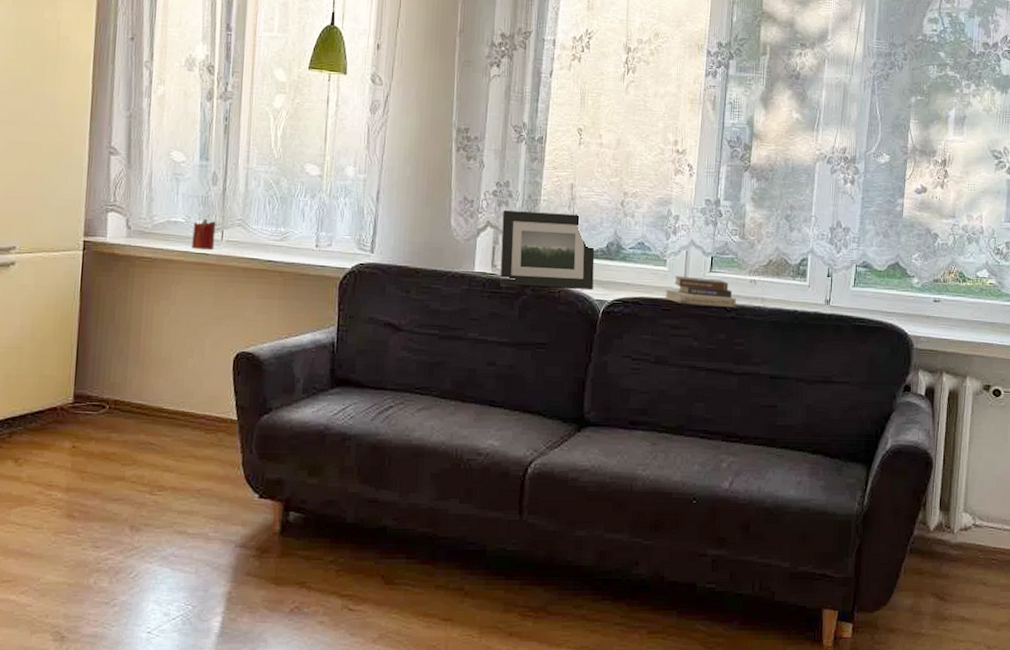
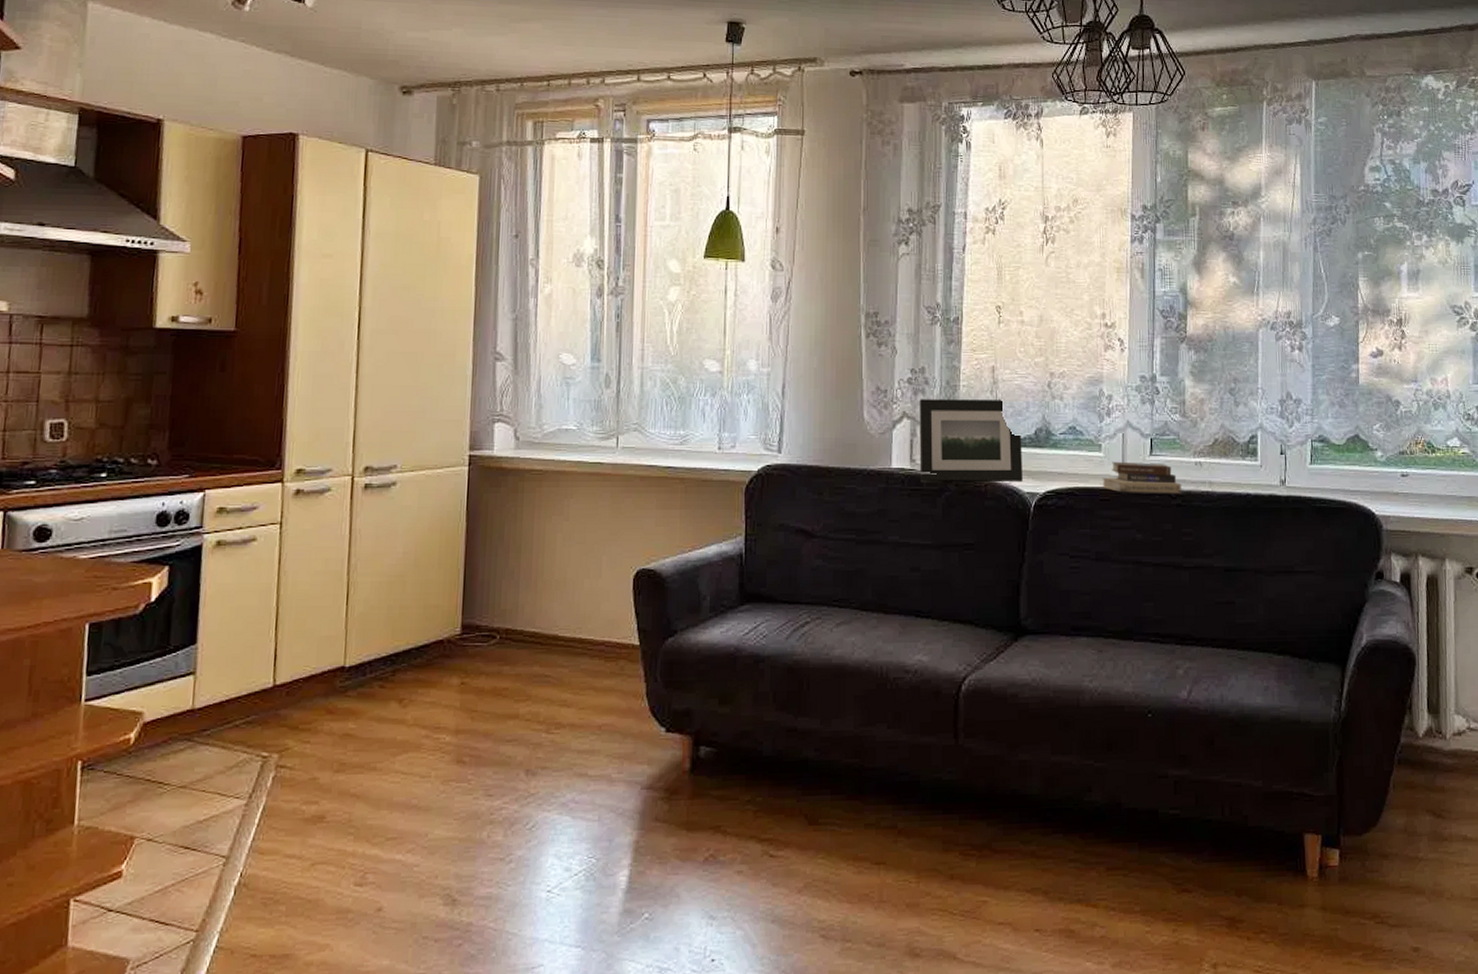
candle: present [192,218,216,251] -> none [585,424,610,459]

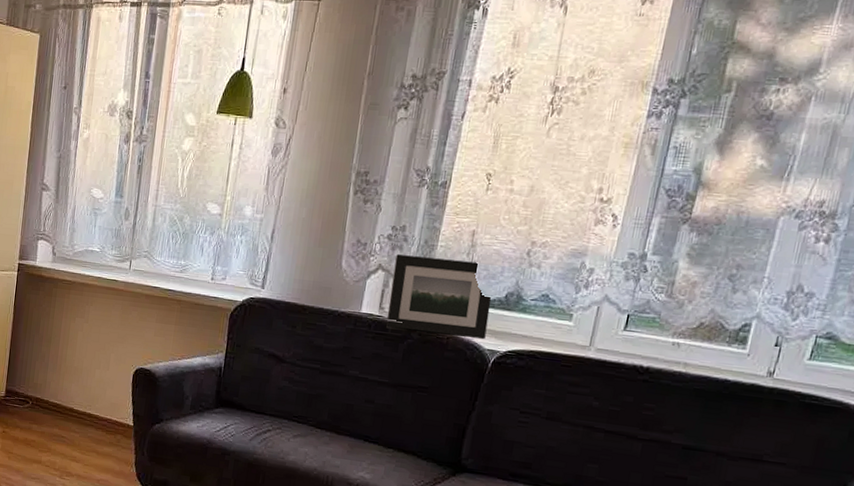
books: present [1102,461,1182,494] -> none [565,331,654,371]

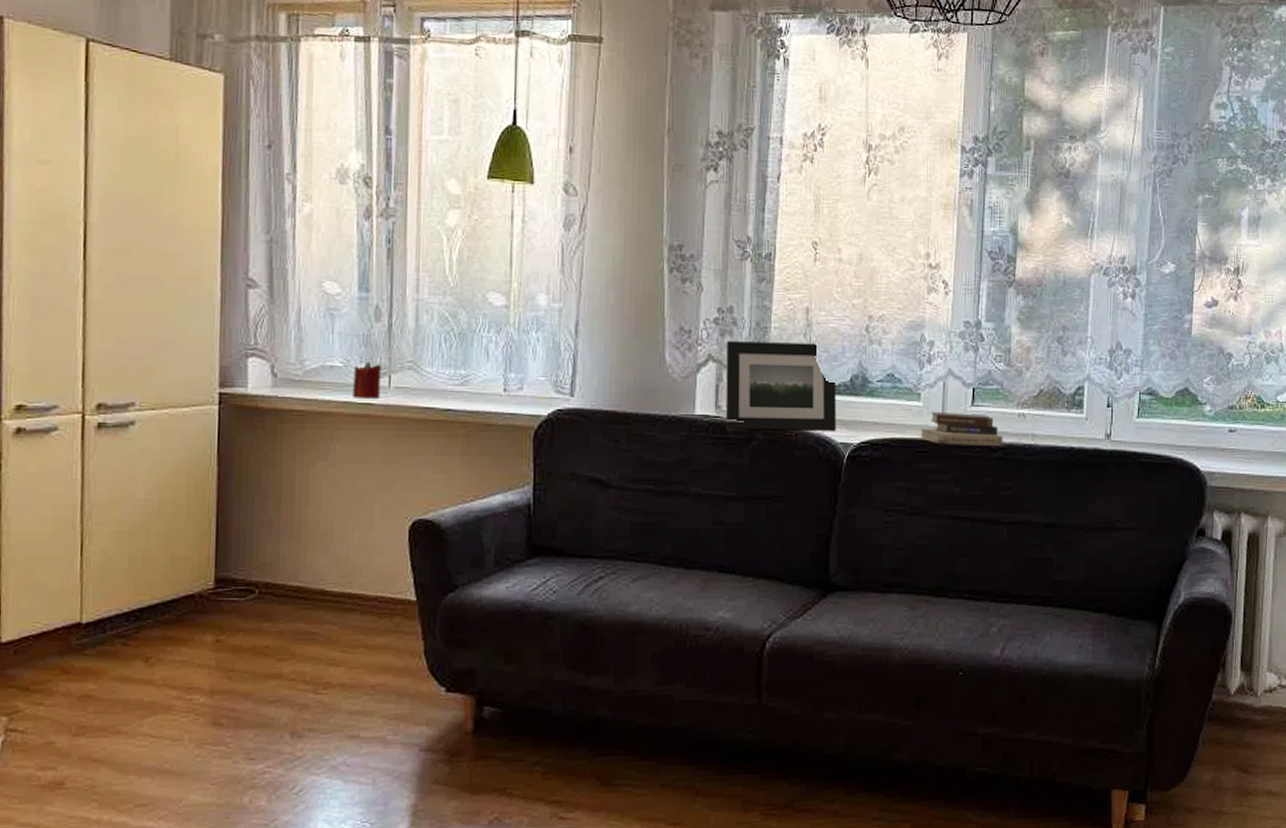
candle: none [104,249,126,278] -> present [353,361,382,400]
books: none [565,331,654,371] -> present [920,411,1004,447]

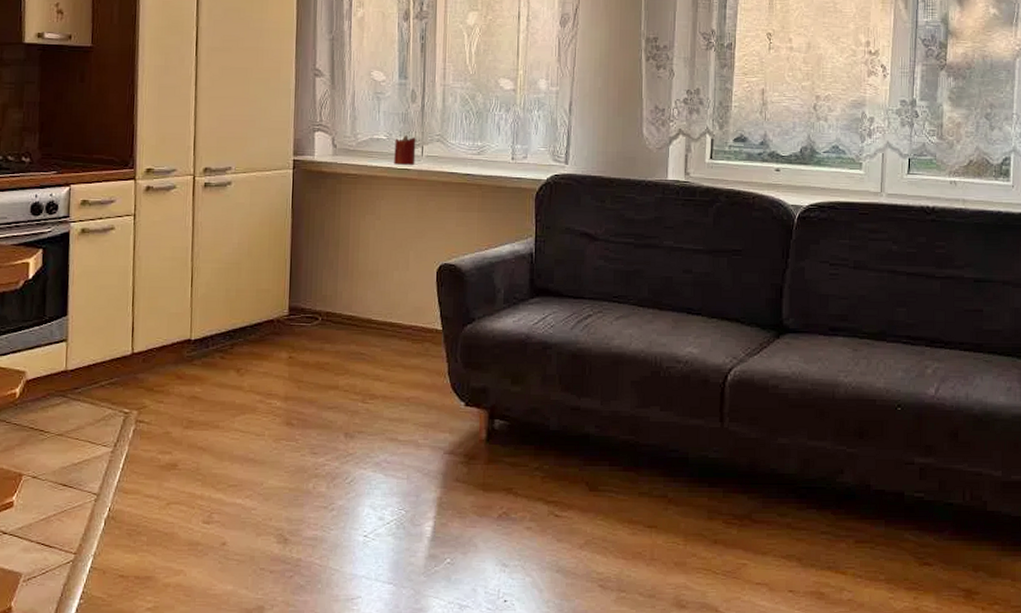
picture frame: present [725,341,837,432] -> none [693,118,788,196]
books: present [920,411,1004,447] -> none [861,178,937,210]

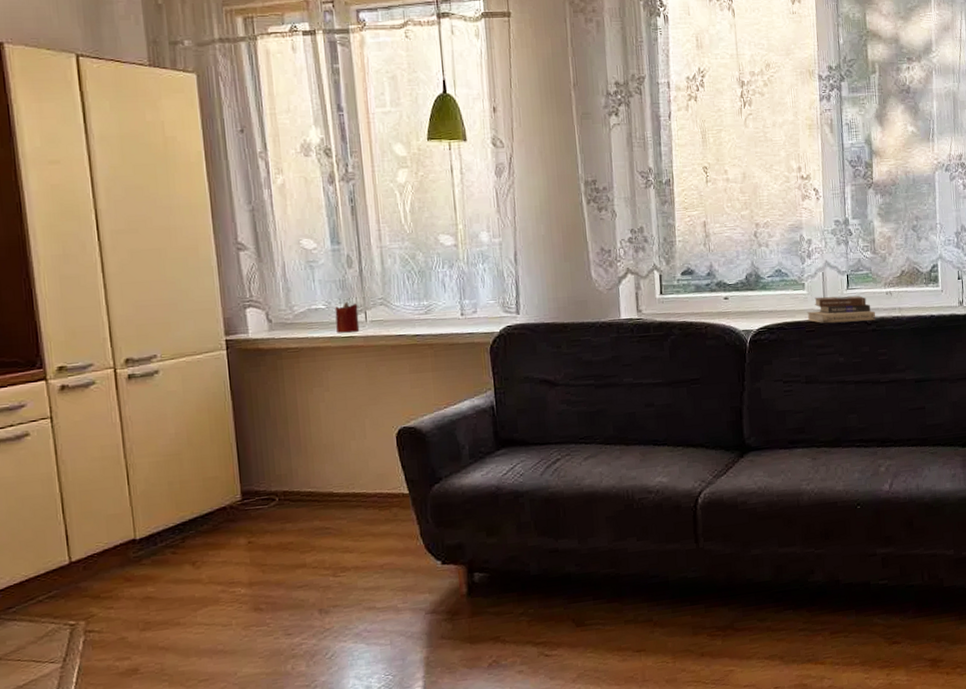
books: none [861,178,937,210] -> present [807,296,876,324]

